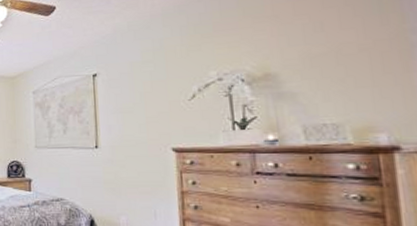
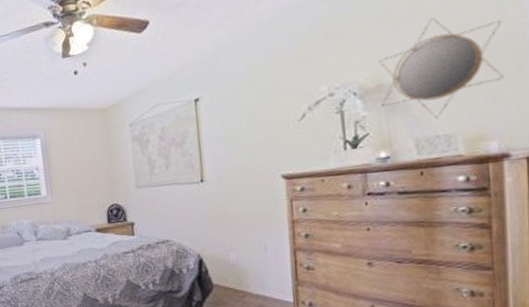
home mirror: none [265,19,391,109] -> present [379,18,506,119]

